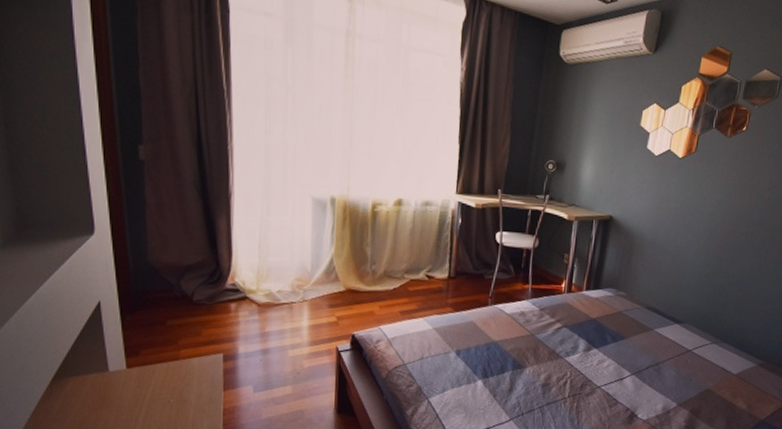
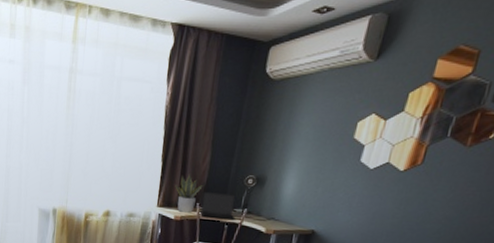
potted plant: none [474,158,505,200] -> present [175,174,205,213]
laptop: none [503,176,538,208] -> present [200,191,236,221]

